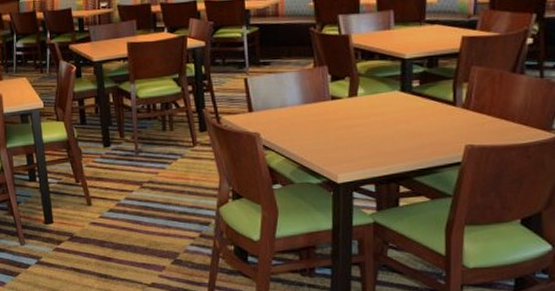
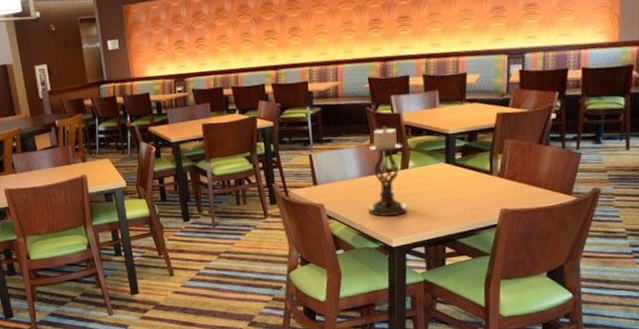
candle holder: none [310,48,356,149] -> present [368,126,408,216]

